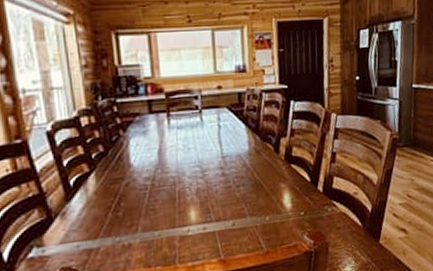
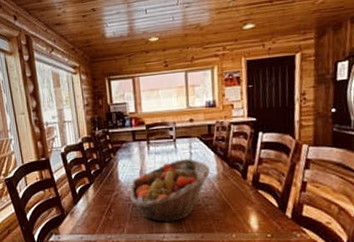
fruit basket: none [144,133,241,213] -> present [129,159,210,223]

